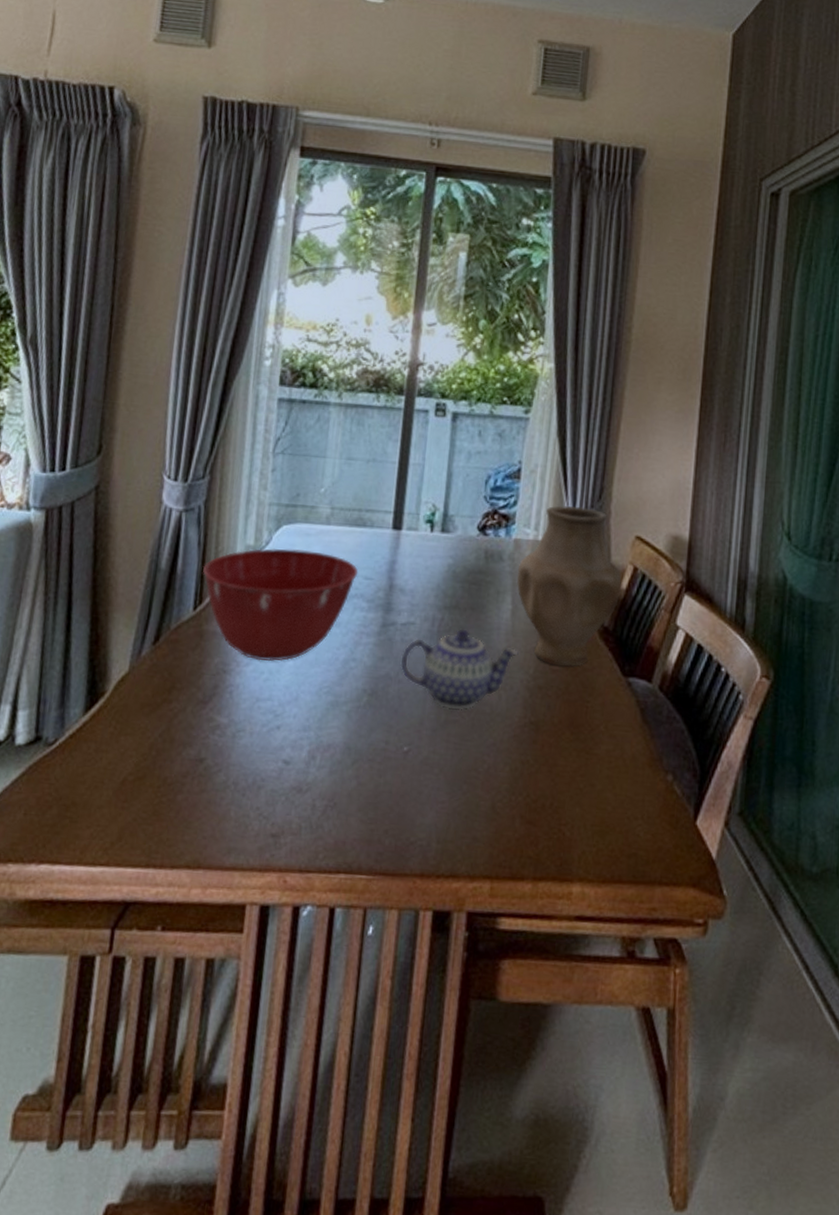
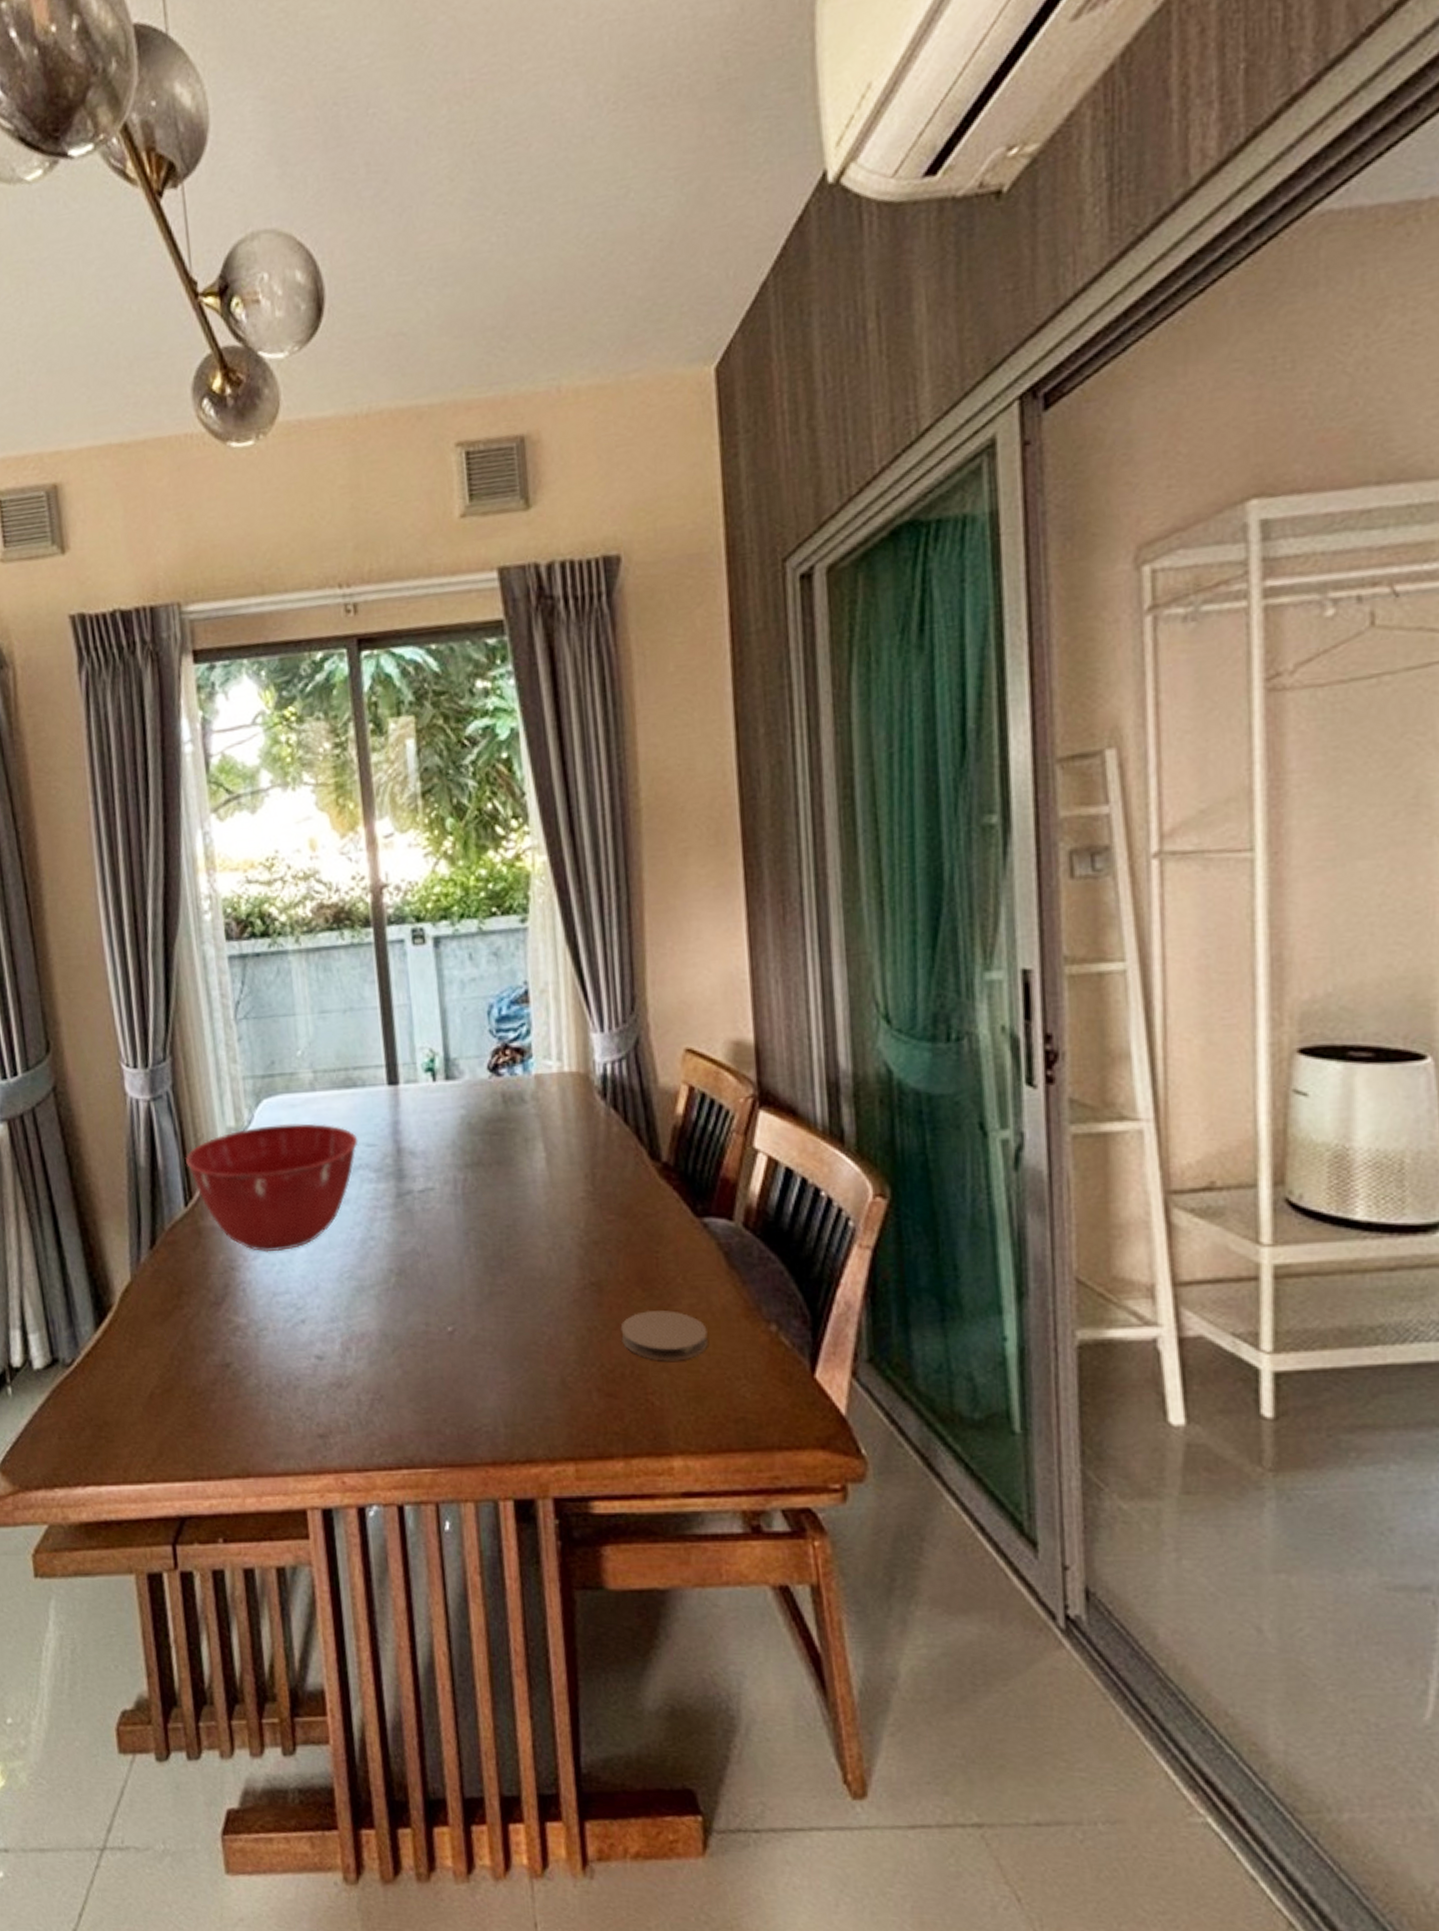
teapot: present [400,628,519,711] -> none [425,1187,563,1280]
vase: present [516,505,622,667] -> none [545,1023,678,1215]
coaster: none [547,752,618,798] -> present [620,1310,708,1361]

